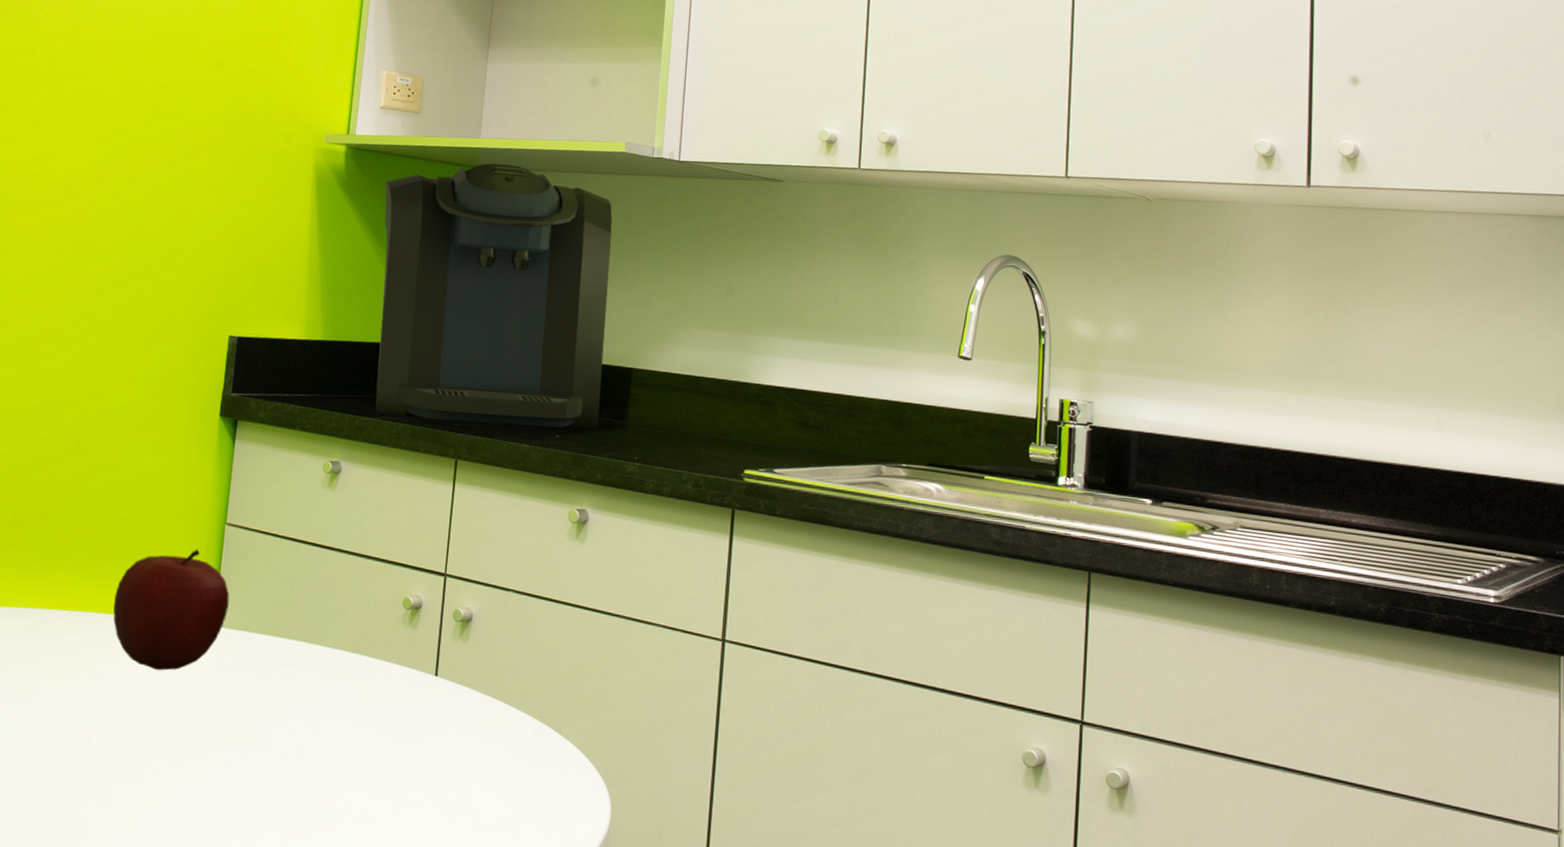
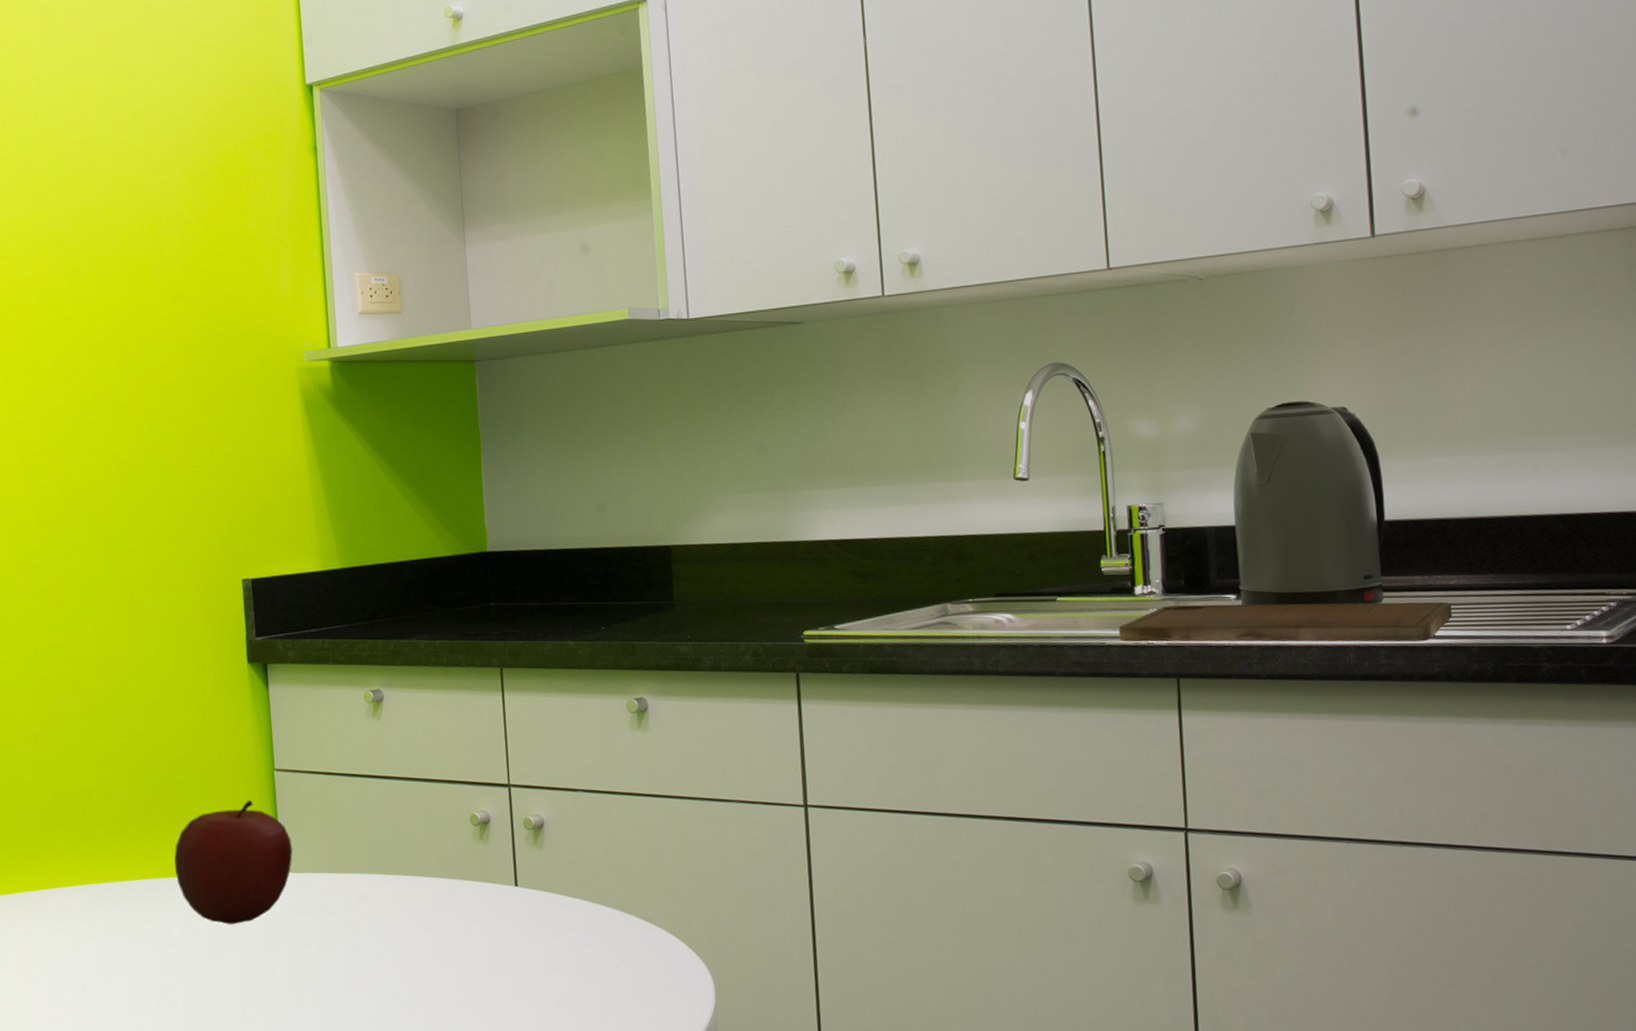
coffee machine: present [375,163,613,429] -> none [378,352,644,635]
cutting board: none [1039,500,1352,574] -> present [1118,601,1452,643]
kettle: none [1154,325,1299,530] -> present [1233,400,1386,606]

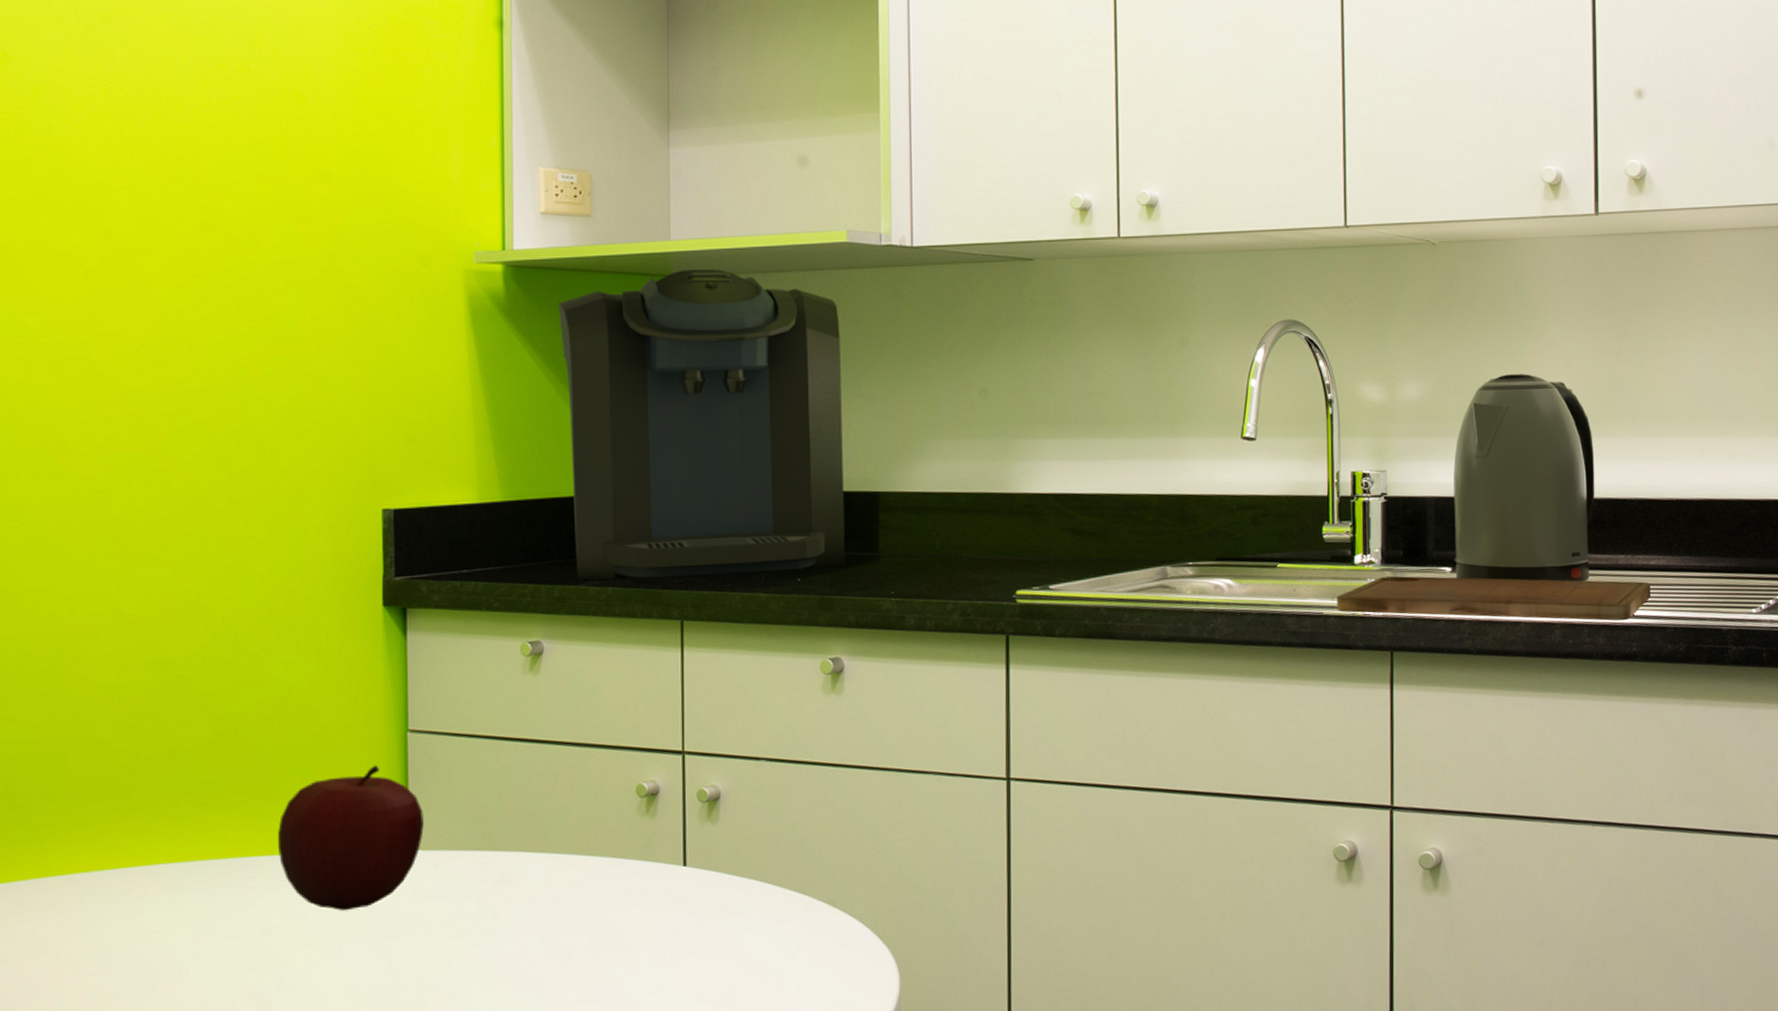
coffee machine: none [378,352,644,635] -> present [558,269,845,580]

